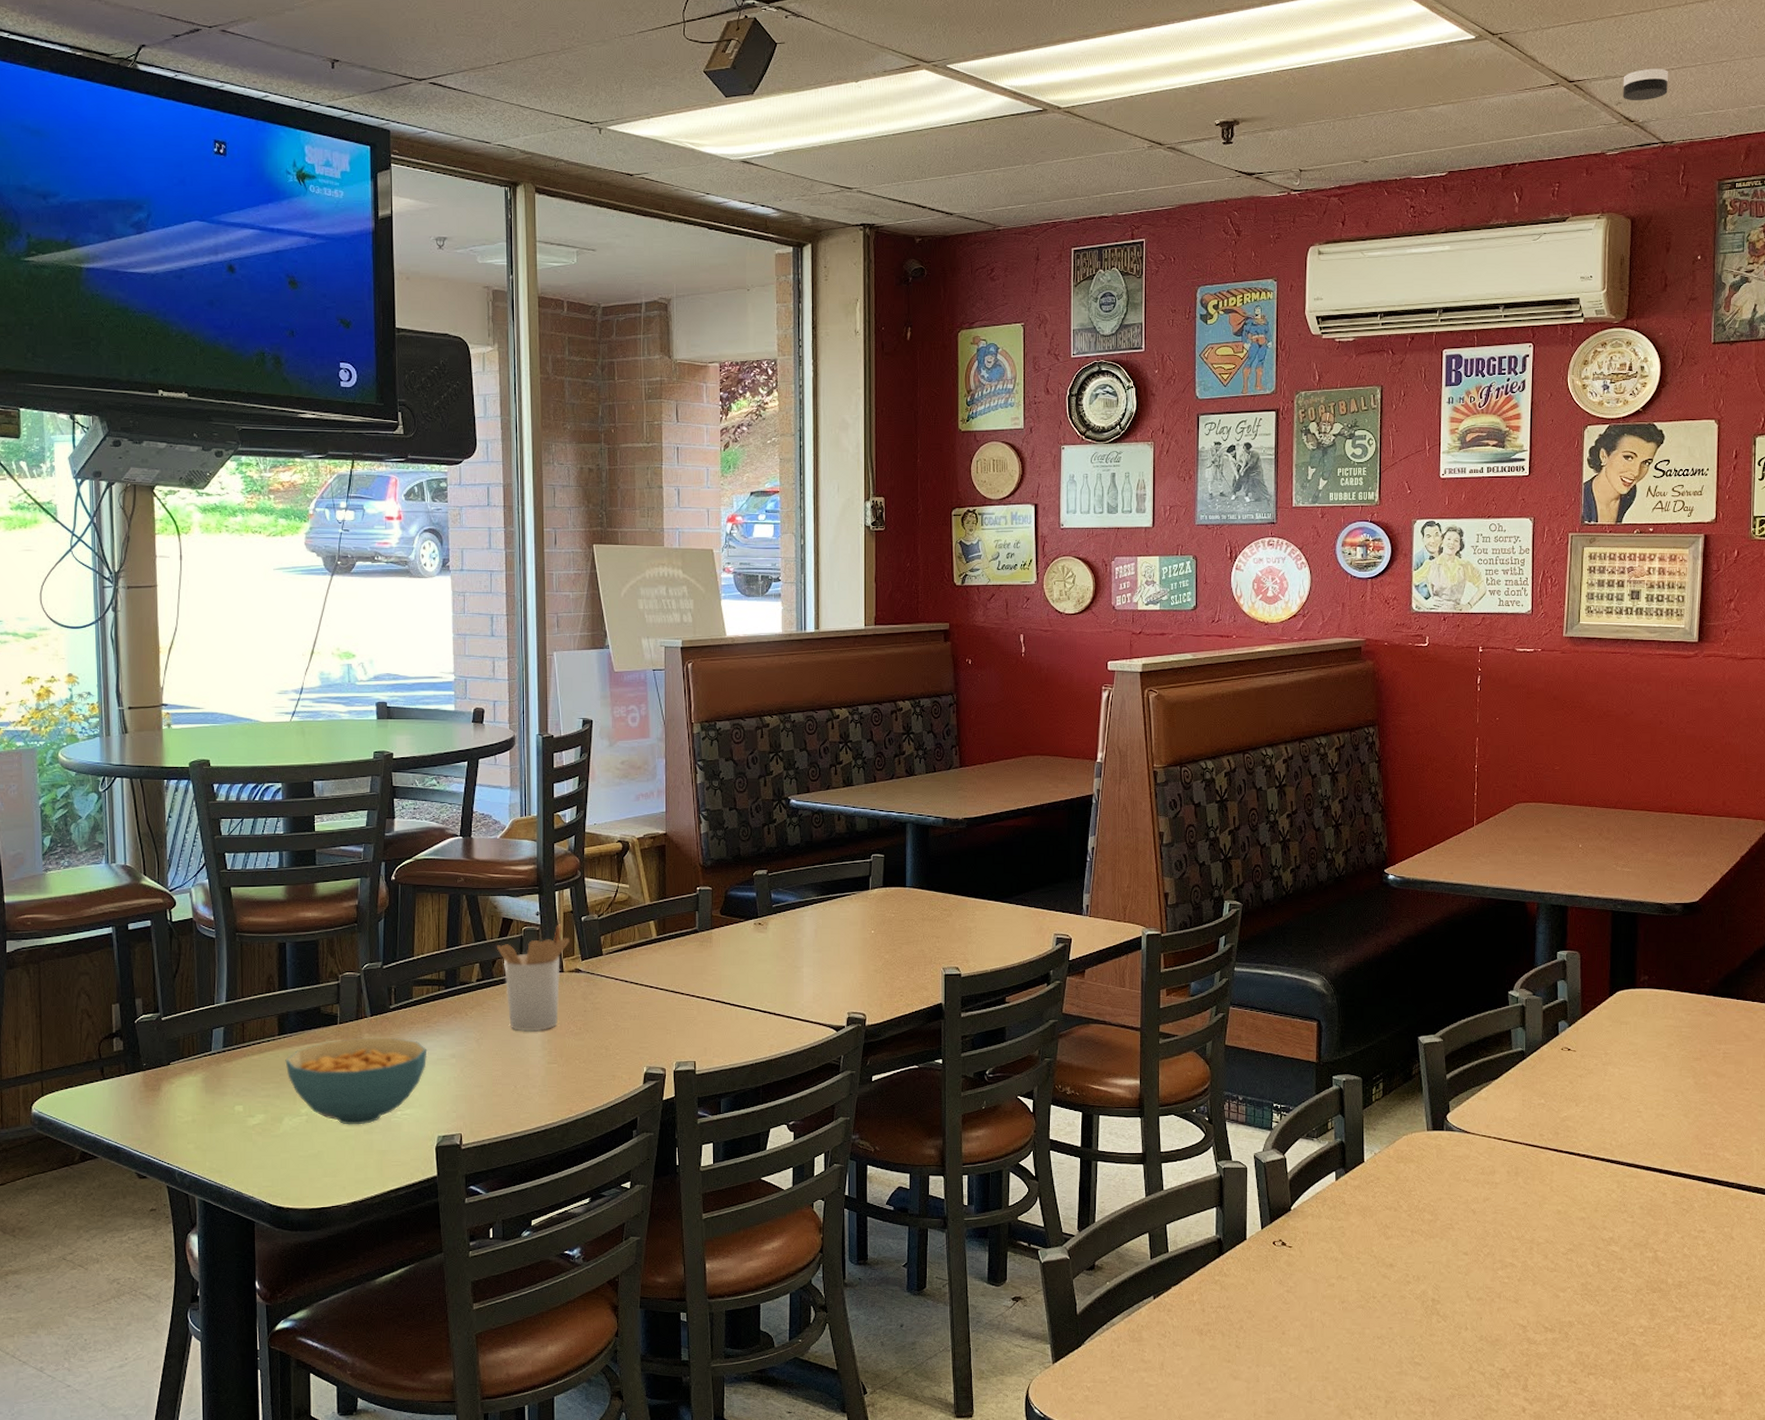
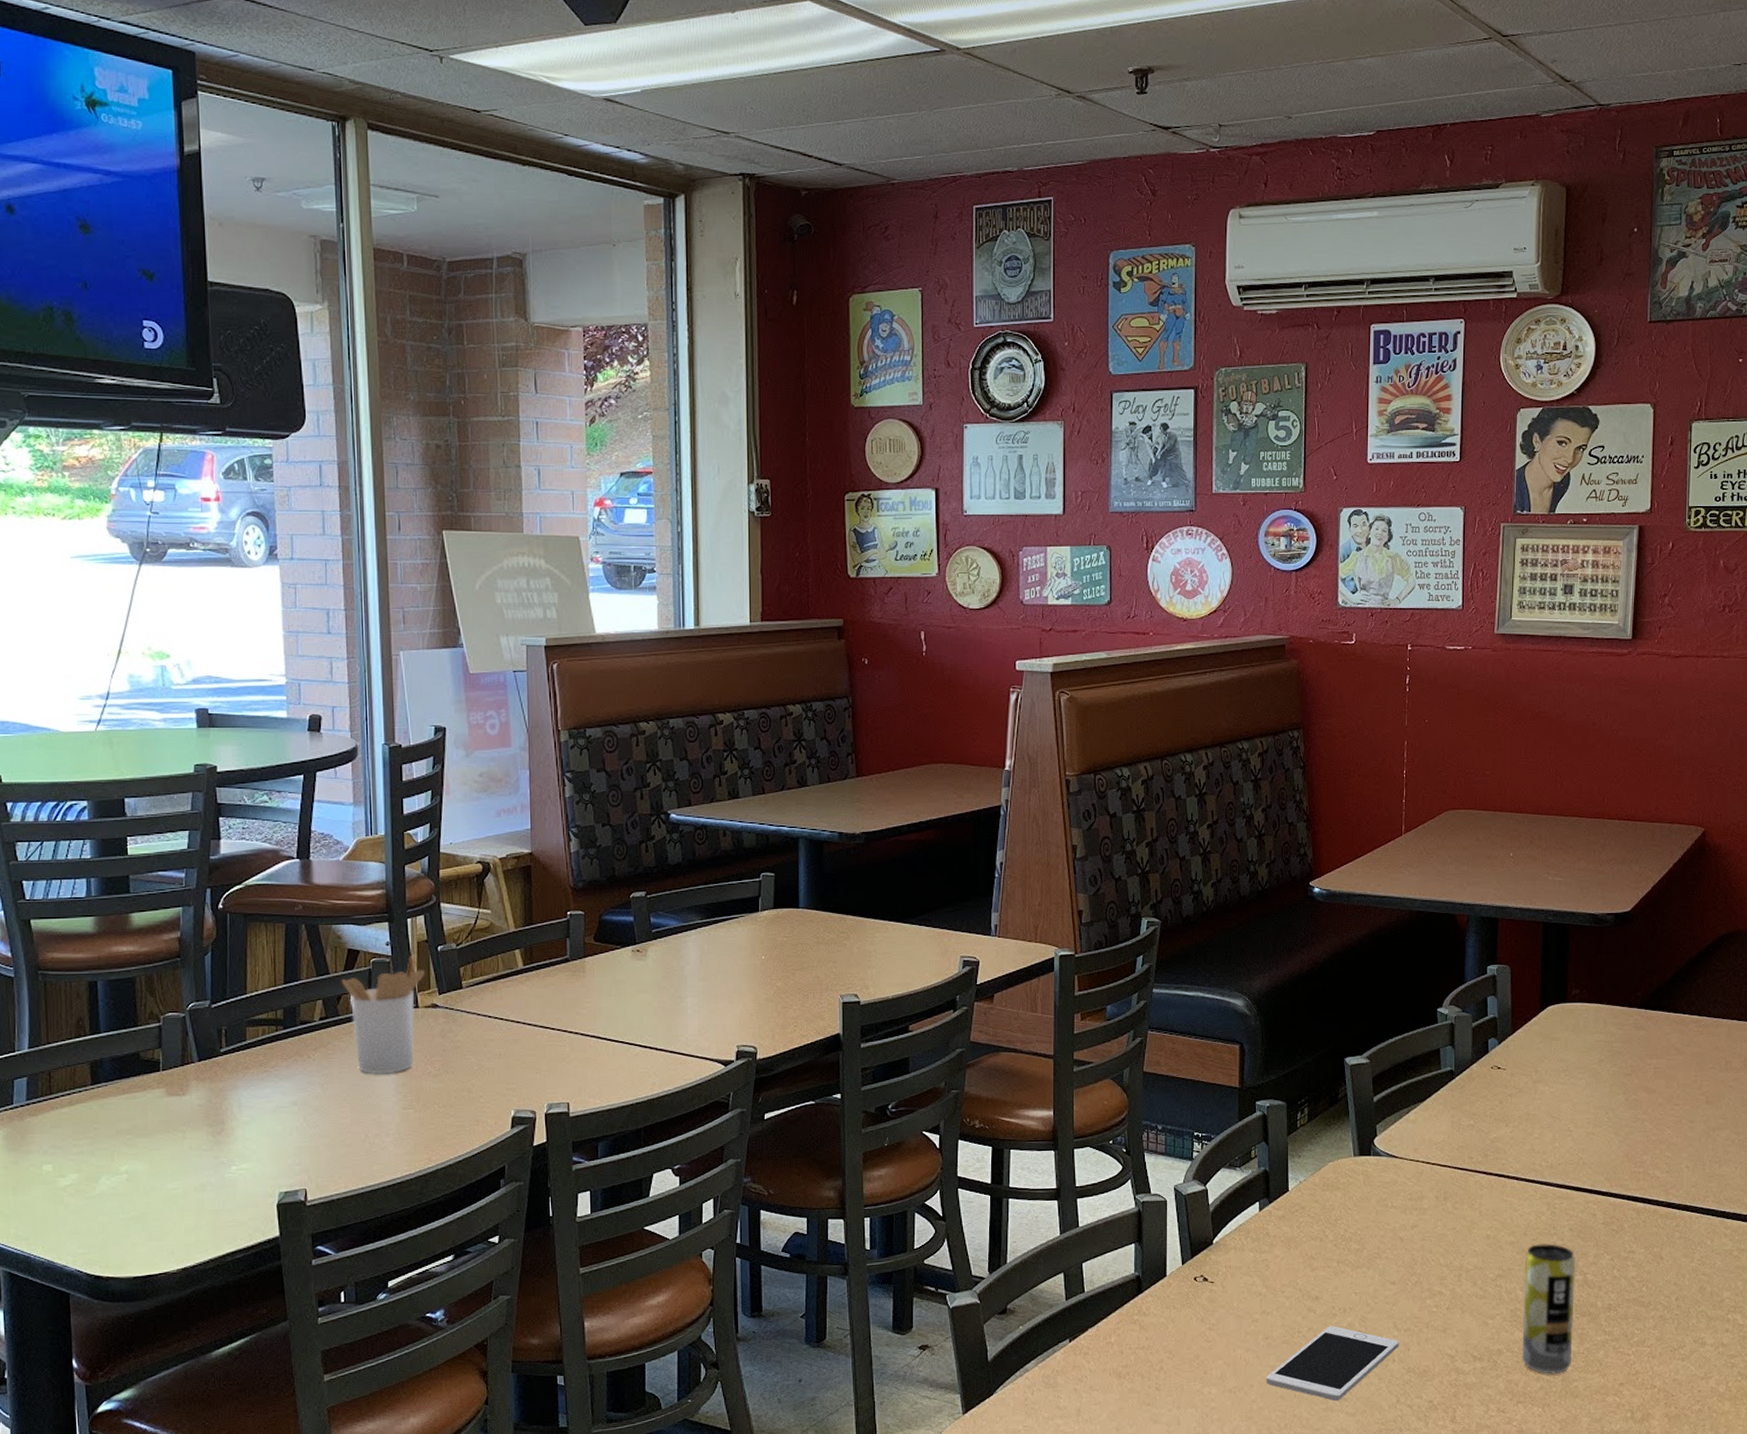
cereal bowl: present [285,1038,428,1125] -> none [100,1085,265,1183]
cell phone: none [1342,1293,1472,1365] -> present [1266,1326,1399,1401]
beverage can: none [1593,1220,1646,1348] -> present [1522,1243,1576,1374]
smoke detector: present [1623,68,1668,100] -> none [1558,24,1605,59]

